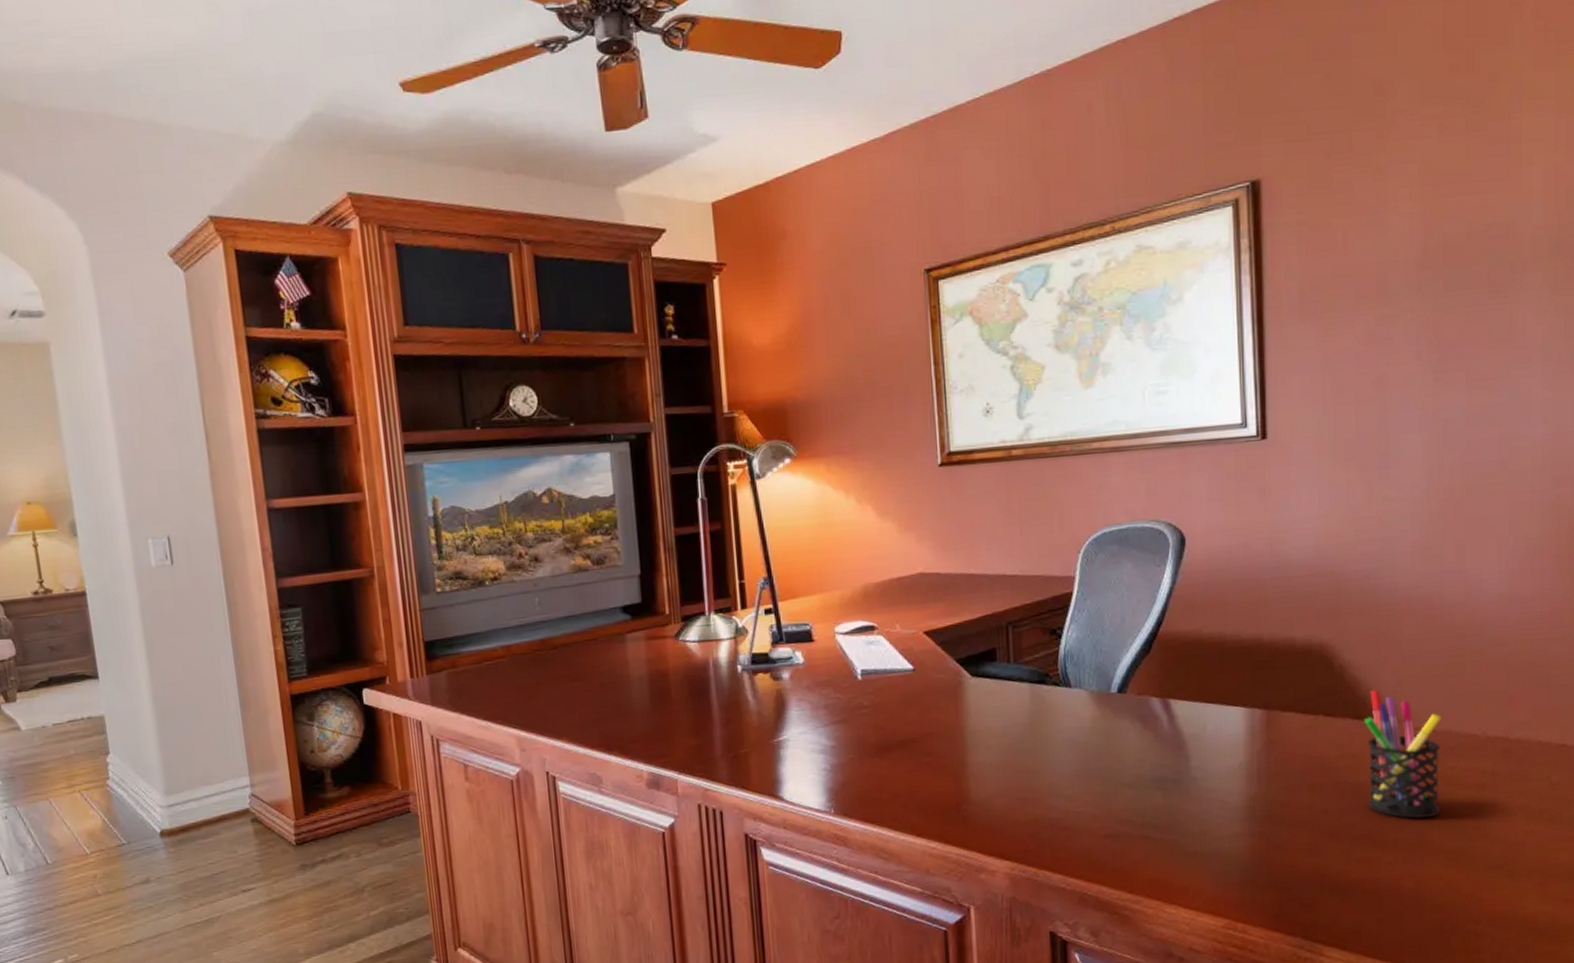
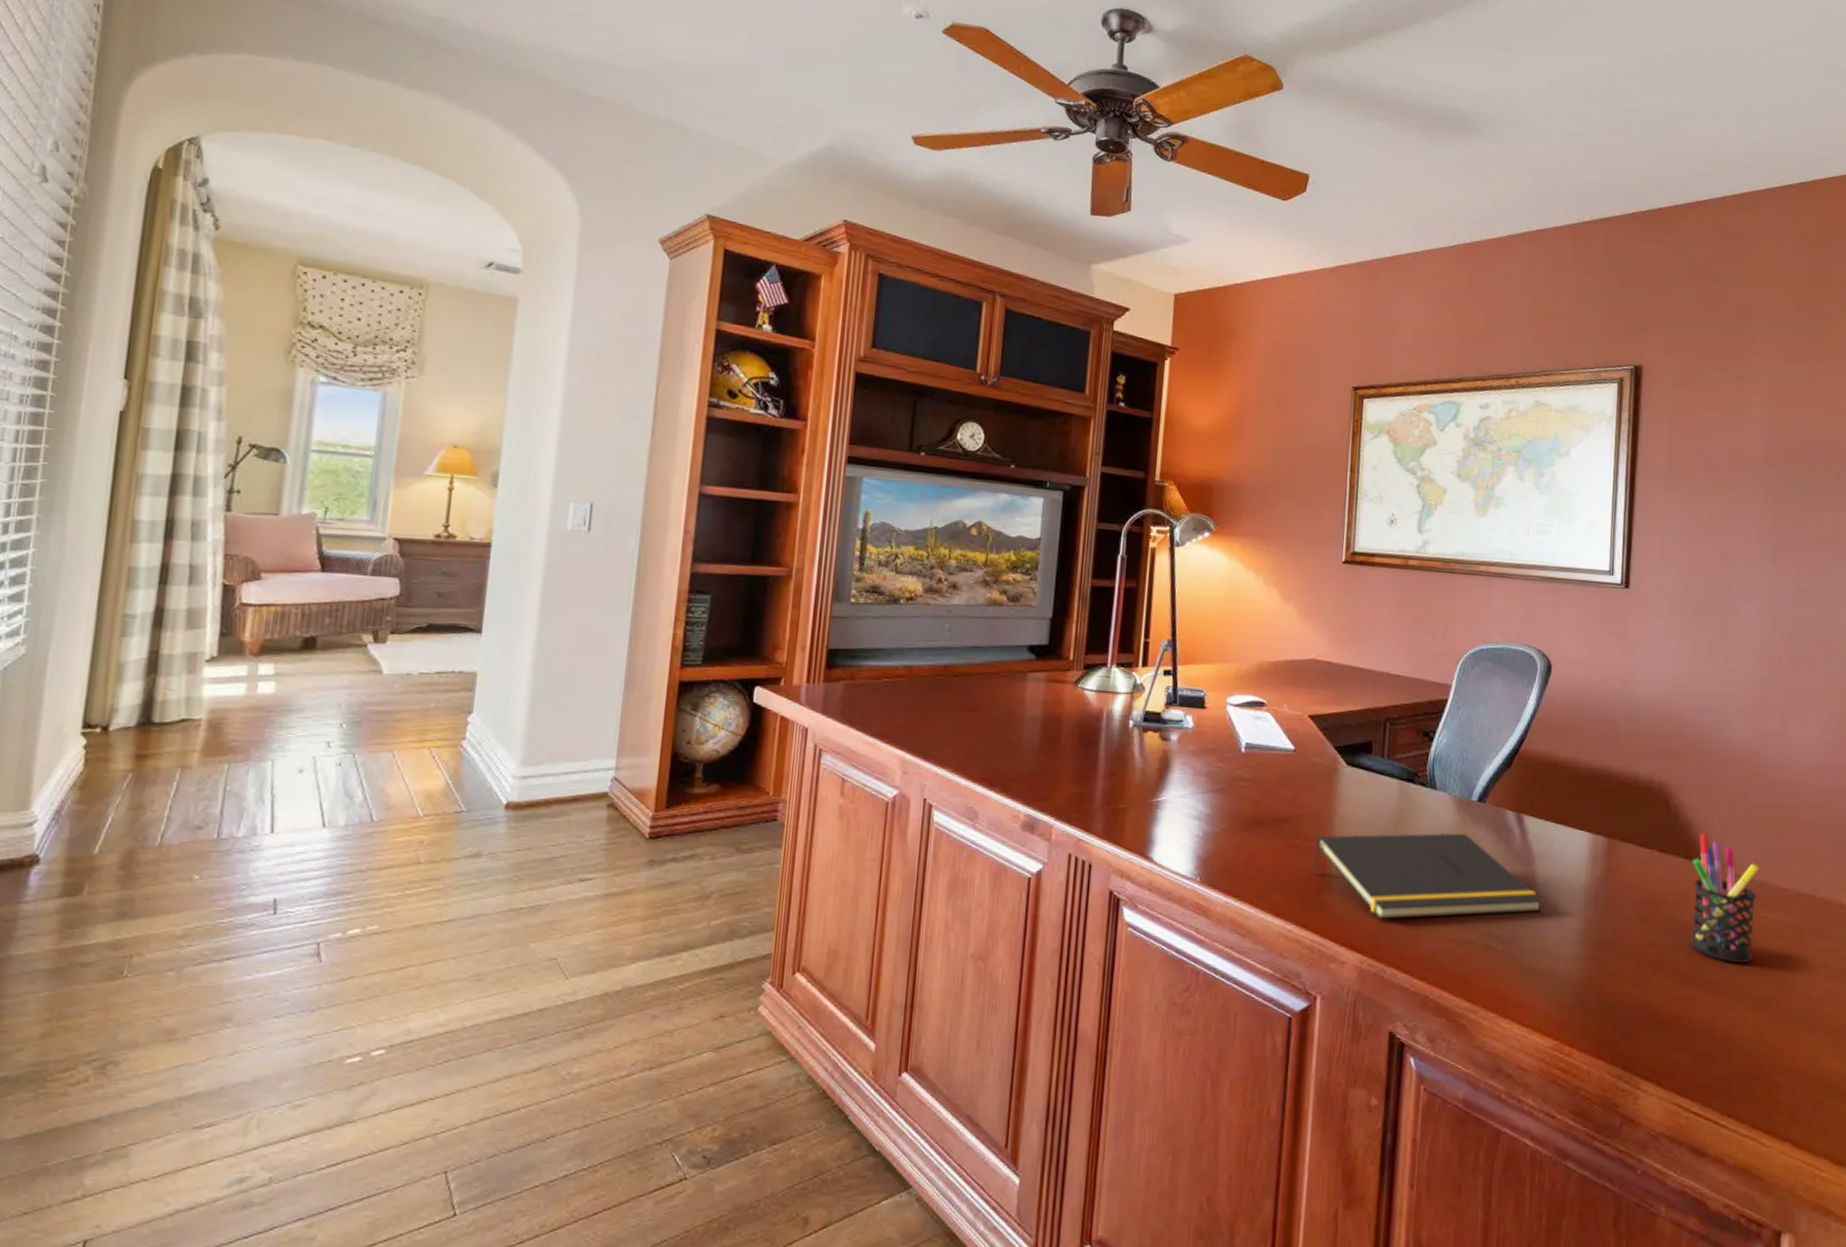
notepad: none [948,727,1201,825] -> present [1311,832,1544,919]

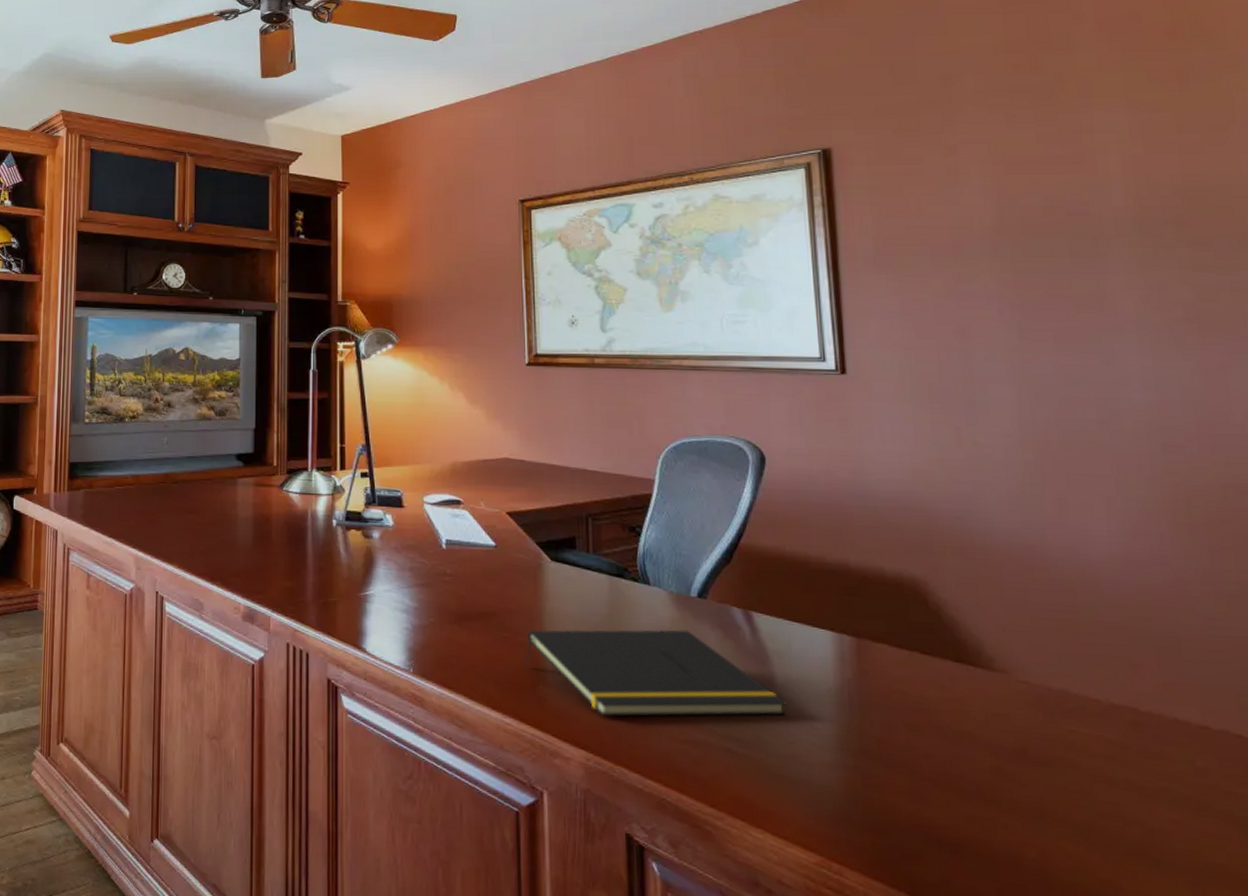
pen holder: present [1690,832,1759,963] -> none [966,633,1063,783]

